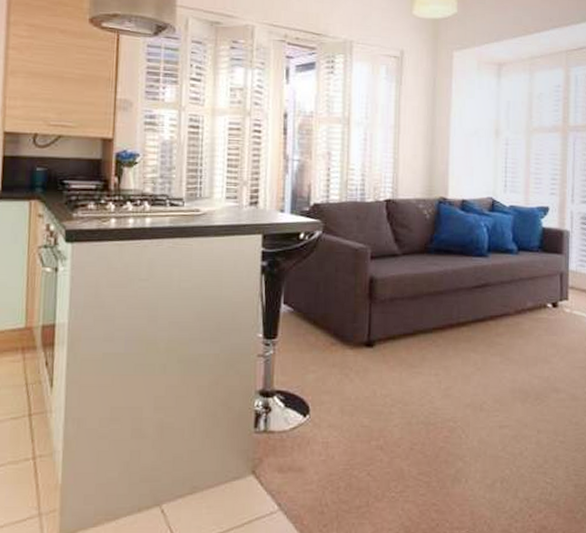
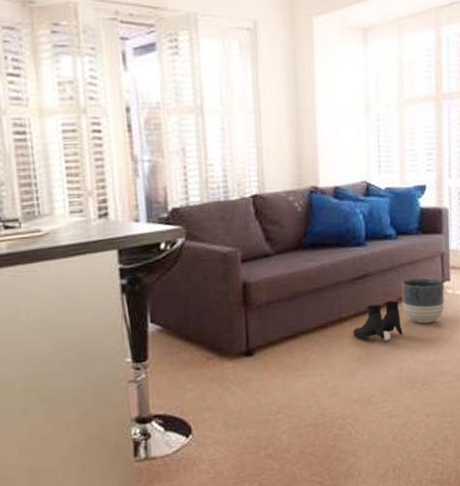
boots: none [470,312,519,351] -> present [353,300,403,341]
planter: none [519,293,563,339] -> present [401,277,445,324]

